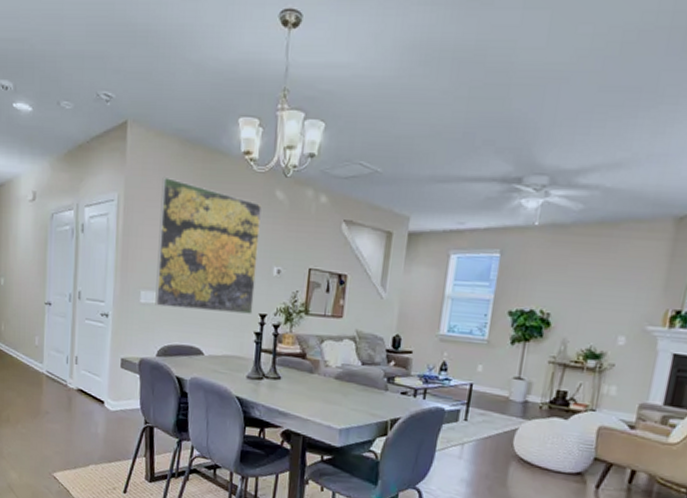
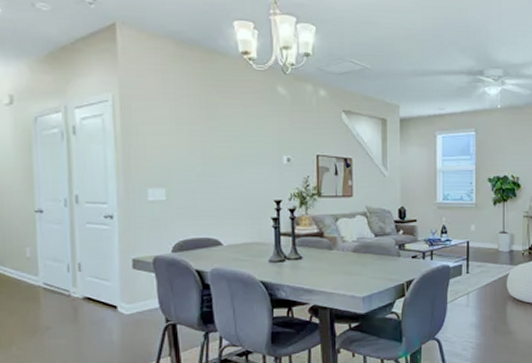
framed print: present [155,176,262,314] -> none [160,76,268,202]

